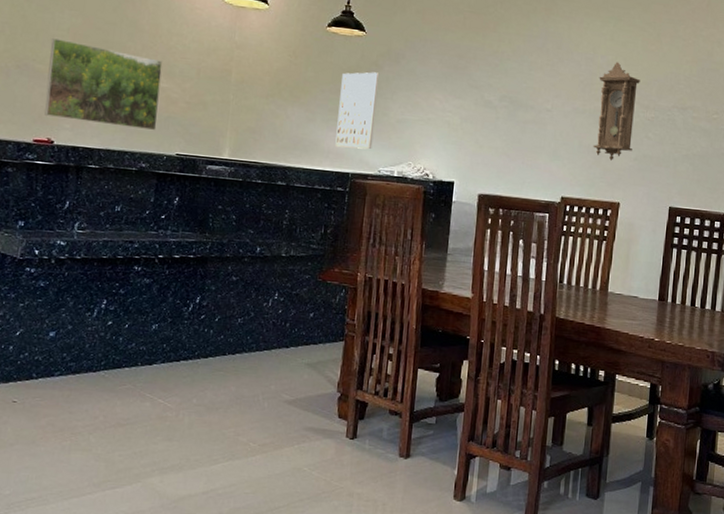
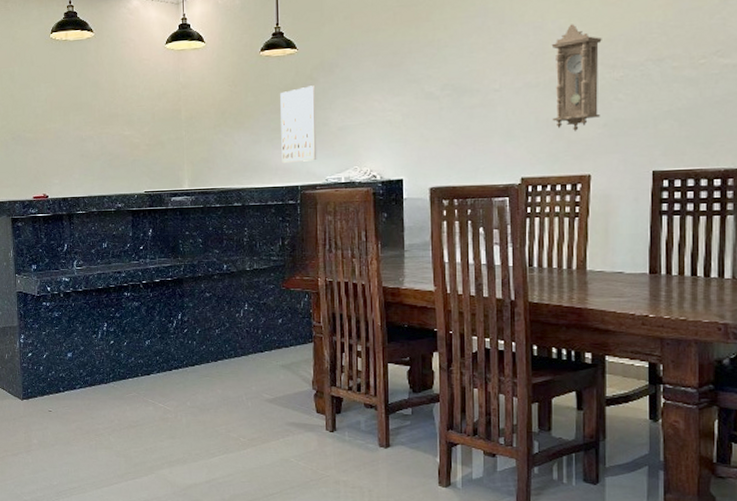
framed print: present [44,37,163,131] -> none [34,109,126,176]

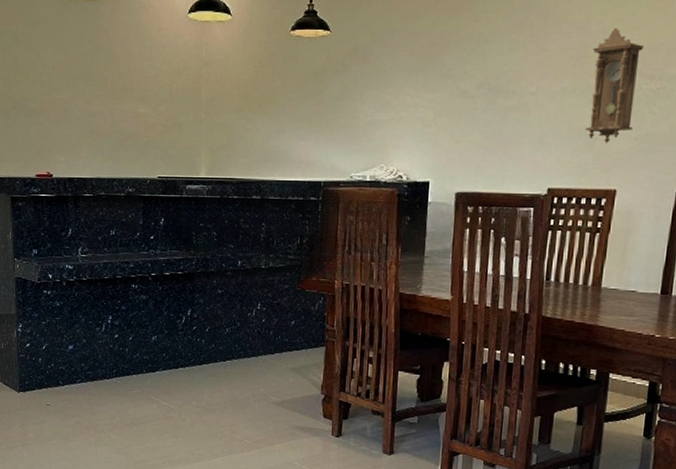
wall art: present [280,85,317,164] -> none [306,73,347,157]

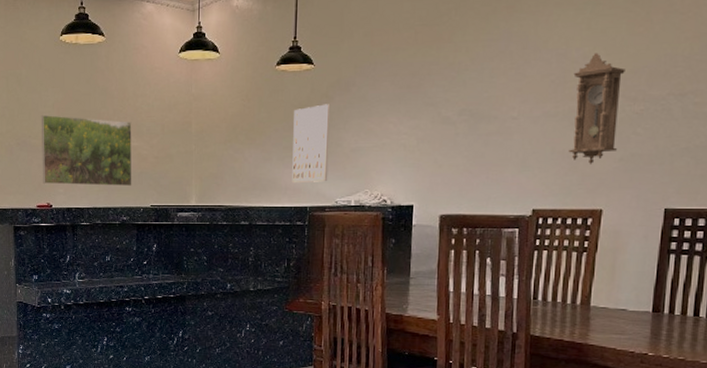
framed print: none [39,75,139,157] -> present [41,114,133,187]
wall art: none [306,73,347,157] -> present [292,104,331,184]

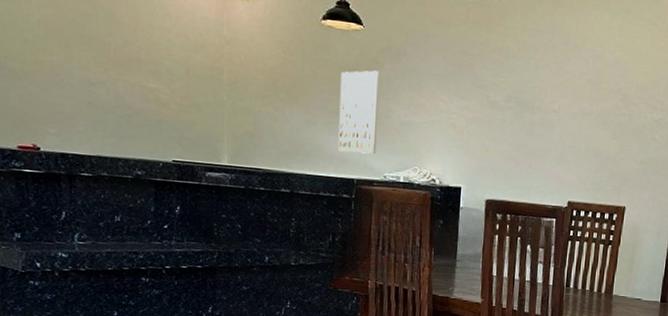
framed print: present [41,114,133,187] -> none [21,31,149,136]
pendulum clock: present [568,53,625,164] -> none [600,59,649,164]

